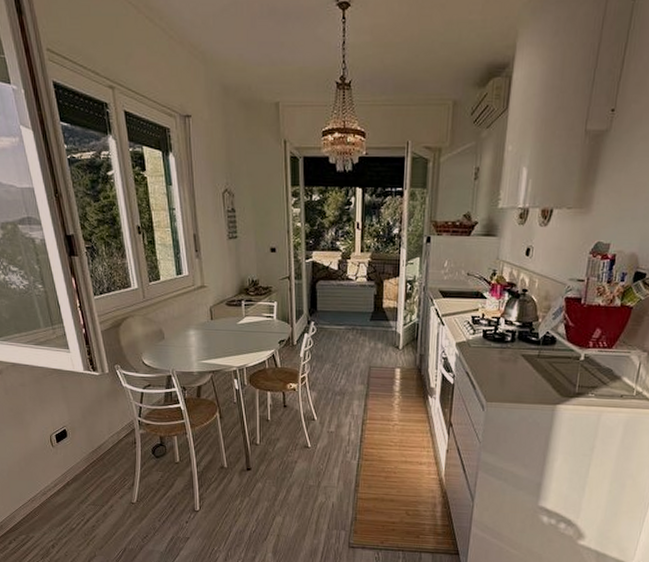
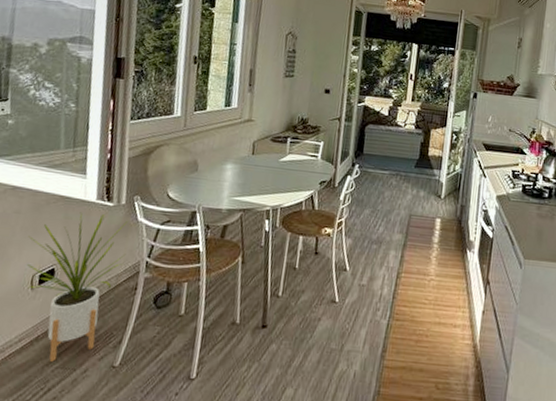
house plant: none [37,380,120,500] -> present [27,212,127,362]

